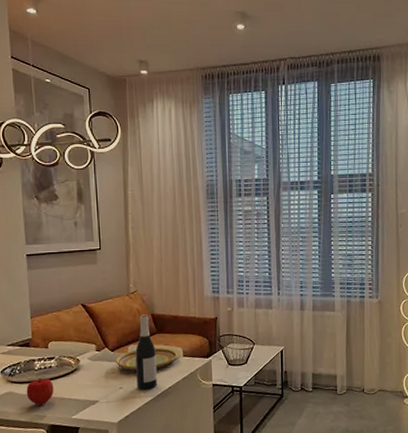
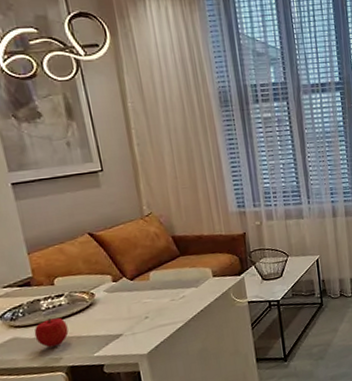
plate: present [116,347,178,371] -> none [137,270,207,299]
wine bottle: present [135,314,157,391] -> none [158,237,188,317]

